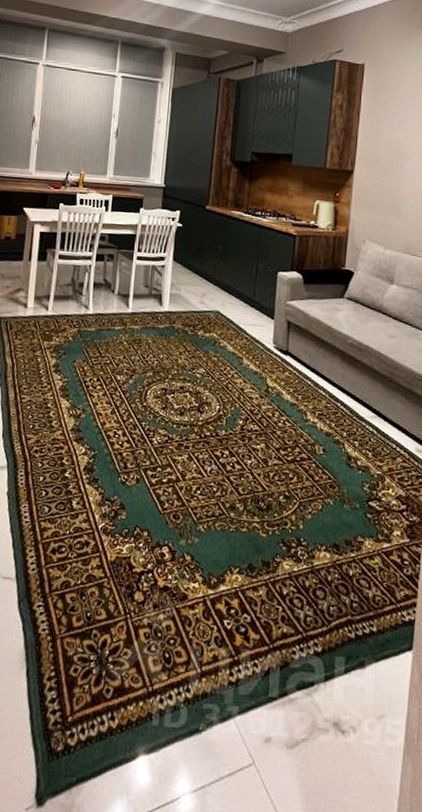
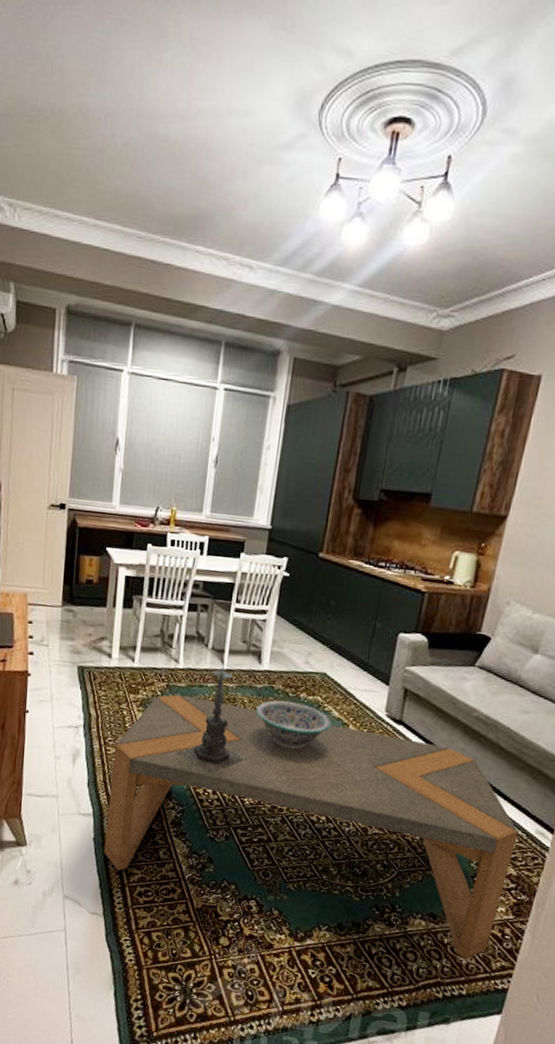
coffee table: none [17,338,401,591] -> present [104,694,519,960]
candle holder: none [88,303,153,415] -> present [177,659,246,774]
decorative bowl: none [159,339,227,386] -> present [255,700,332,750]

